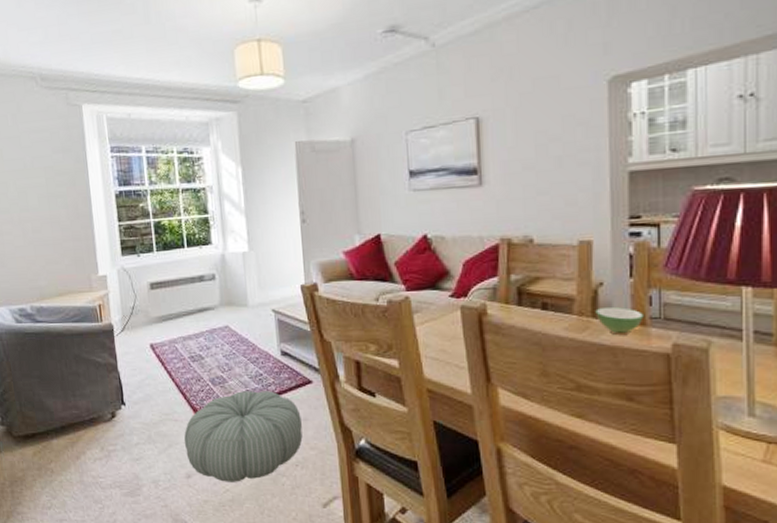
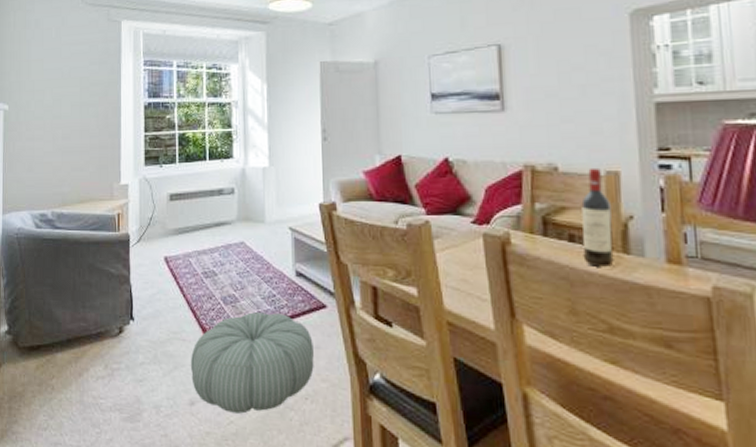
wine bottle: none [554,238,584,331] -> present [581,167,614,267]
bowl: present [595,306,645,336] -> none [626,242,680,275]

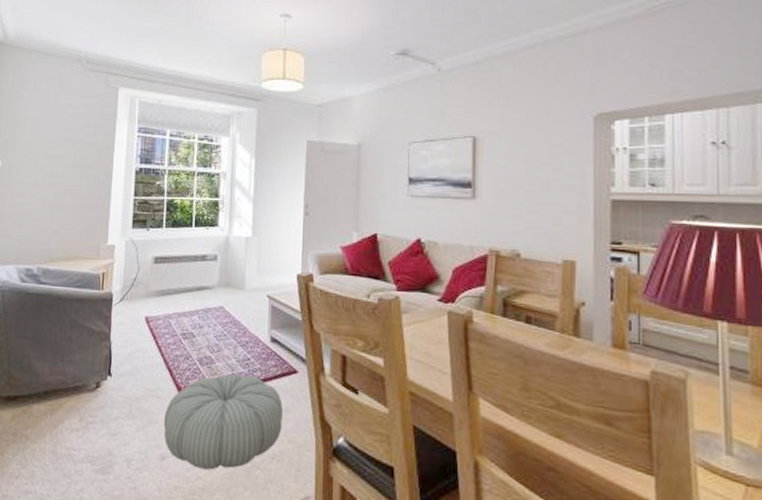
wine bottle: present [581,167,614,267] -> none [537,256,565,348]

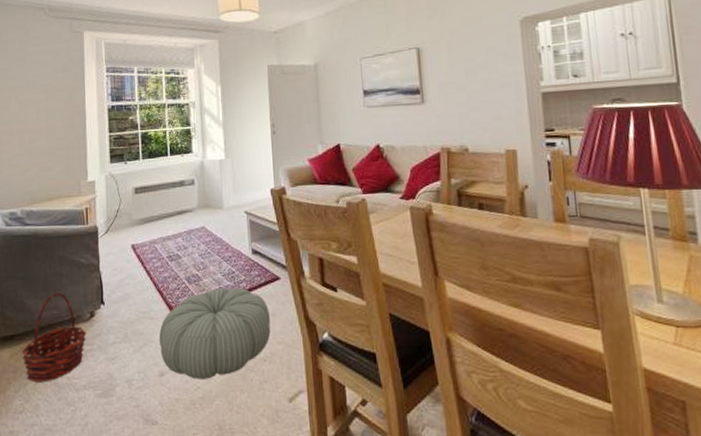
basket: none [23,357,91,449] -> present [22,292,87,383]

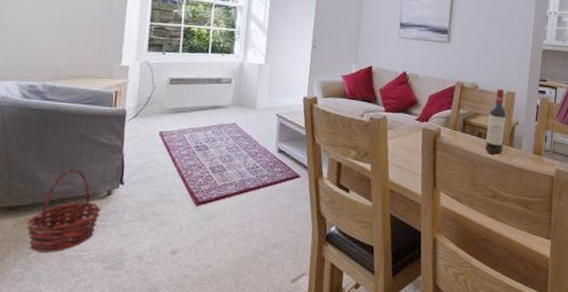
pouf: present [159,288,271,379] -> none [175,180,286,259]
wine bottle: none [487,147,514,229] -> present [485,88,507,155]

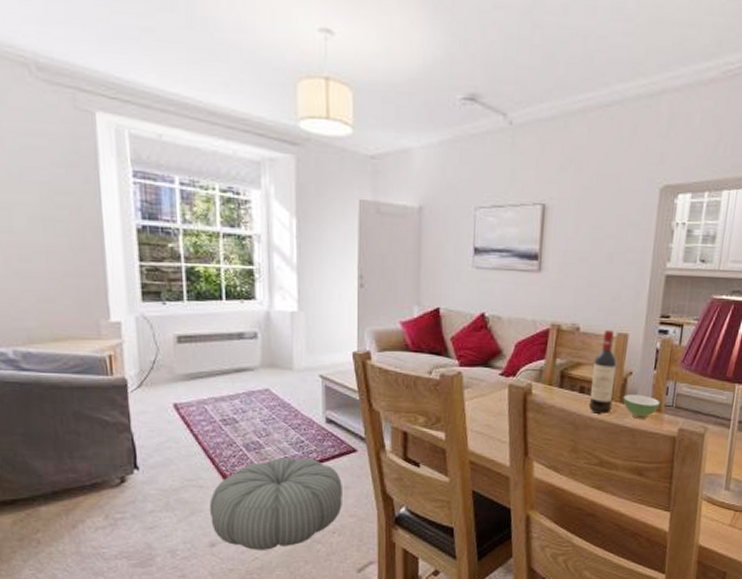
basket: present [26,168,101,253] -> none [28,453,116,552]
pouf: none [175,180,286,259] -> present [210,458,342,550]
bowl: none [511,139,542,161] -> present [623,393,661,420]

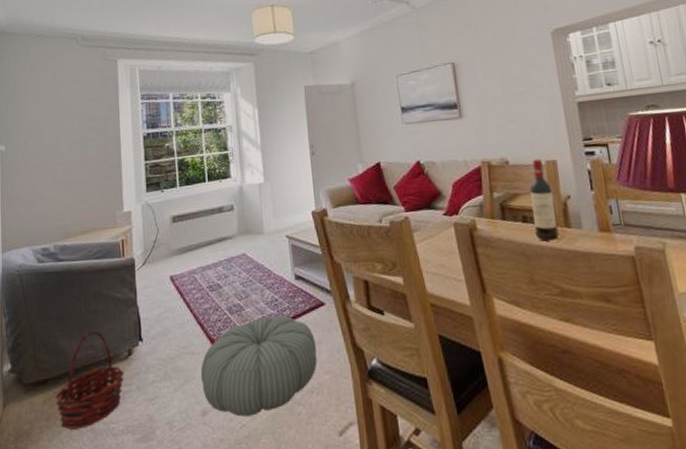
basket: none [28,453,116,552] -> present [55,330,124,430]
bowl: present [623,393,661,420] -> none [567,216,609,243]

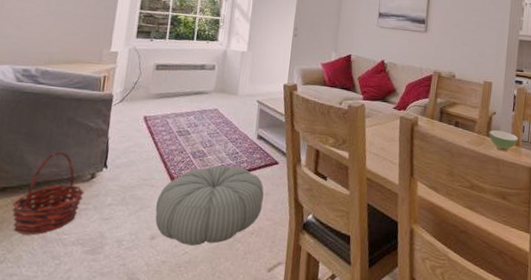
wine bottle: present [529,159,559,241] -> none [462,78,484,145]
bowl: none [567,216,609,243] -> present [489,129,519,152]

